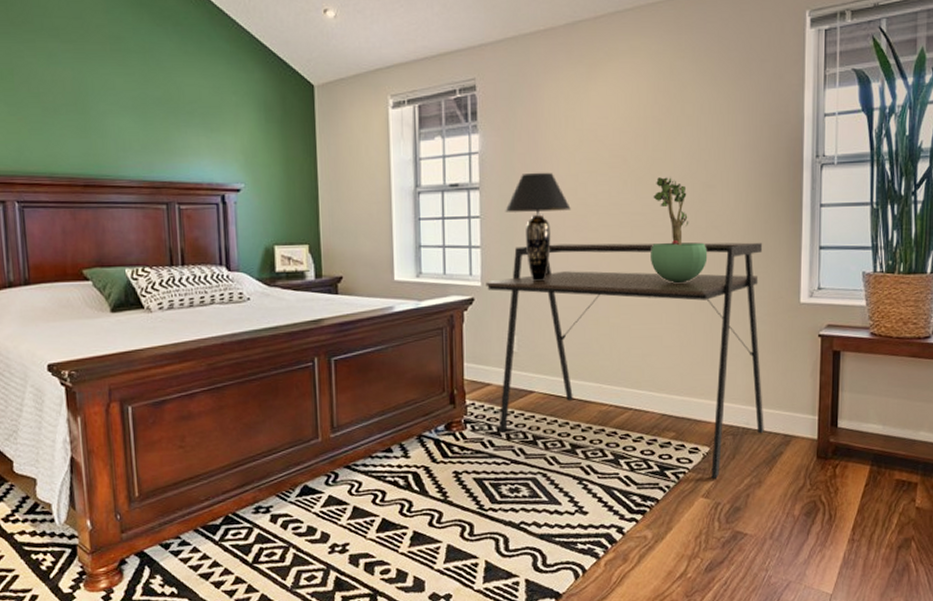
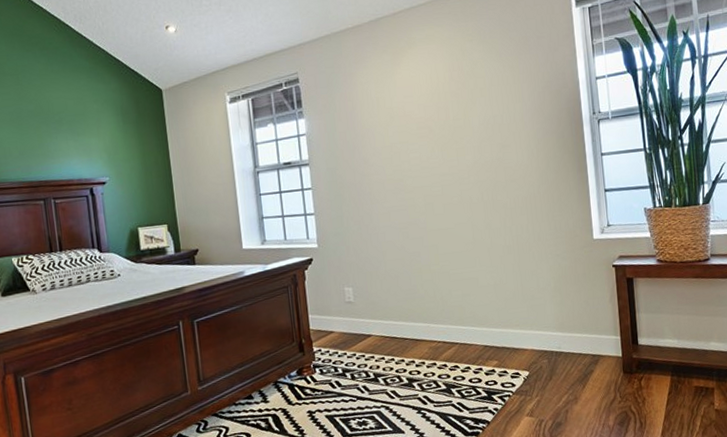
desk: present [486,242,764,479] -> none [322,190,575,399]
table lamp: present [505,172,571,282] -> none [332,145,389,240]
potted plant: present [651,177,708,283] -> none [458,141,510,231]

